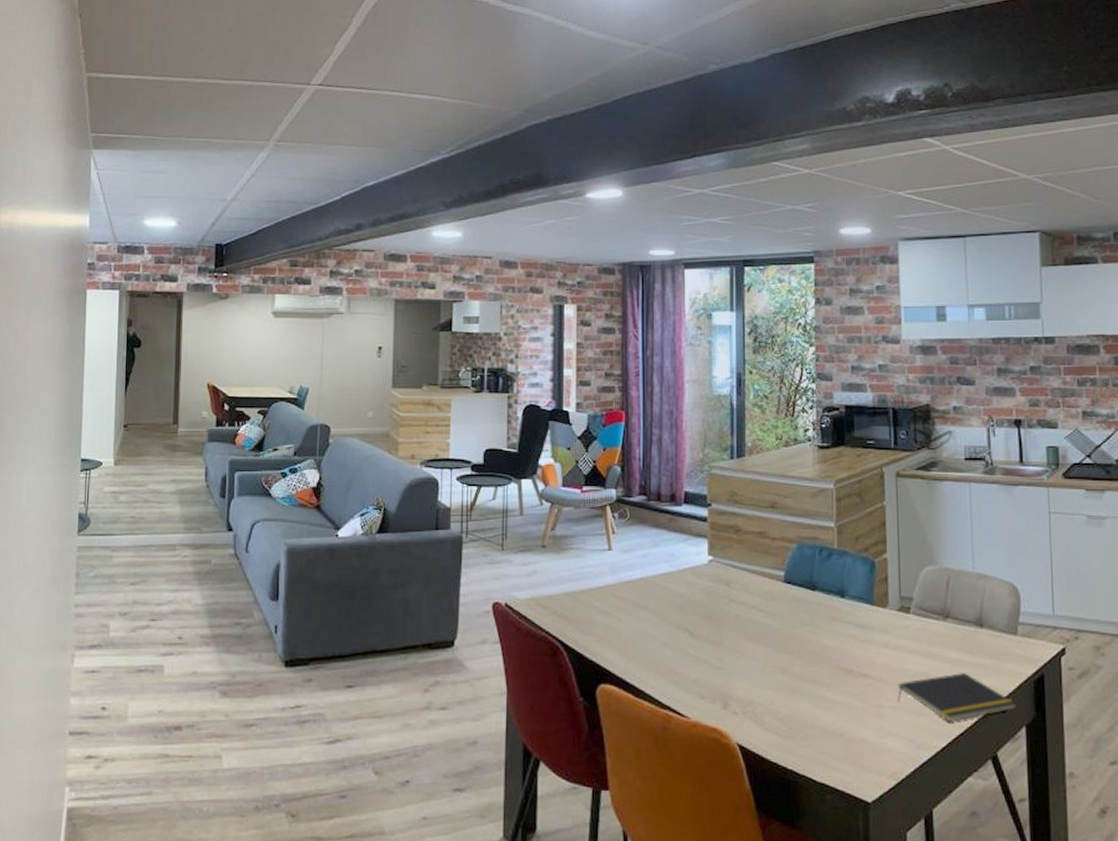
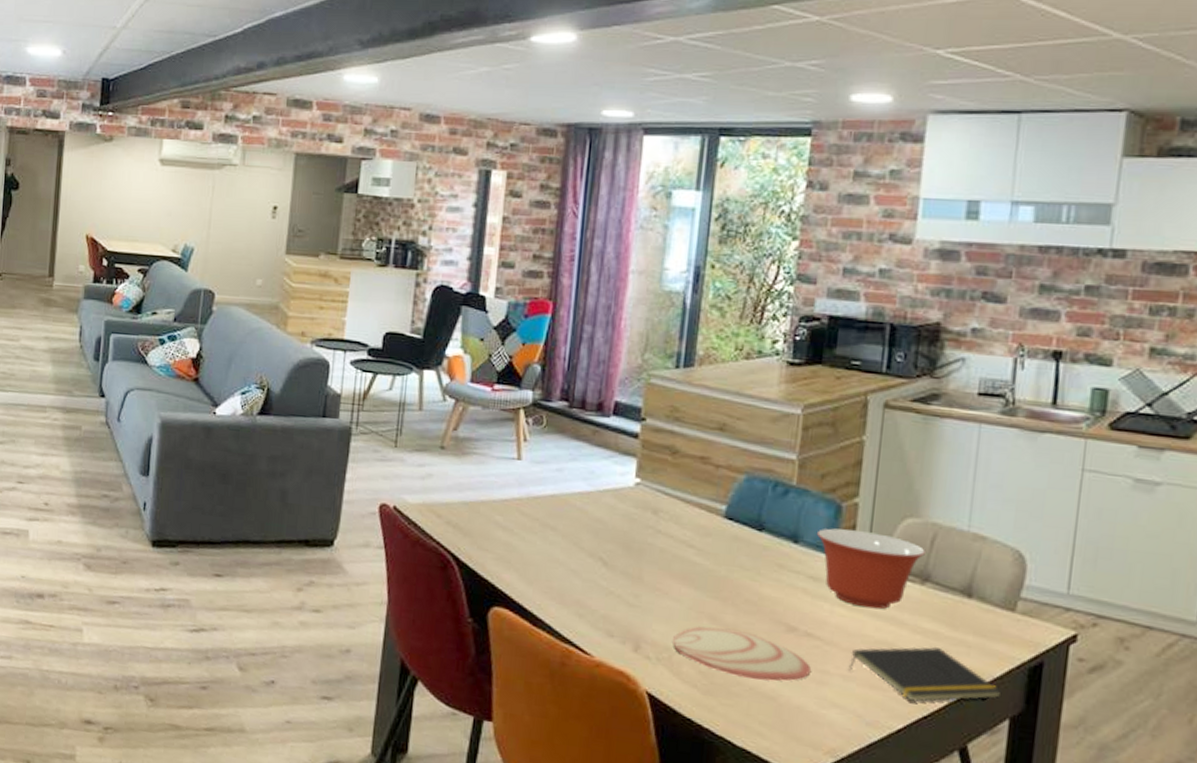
plate: none [754,678,868,720] -> present [673,626,811,681]
mixing bowl: none [858,581,943,646] -> present [816,528,926,609]

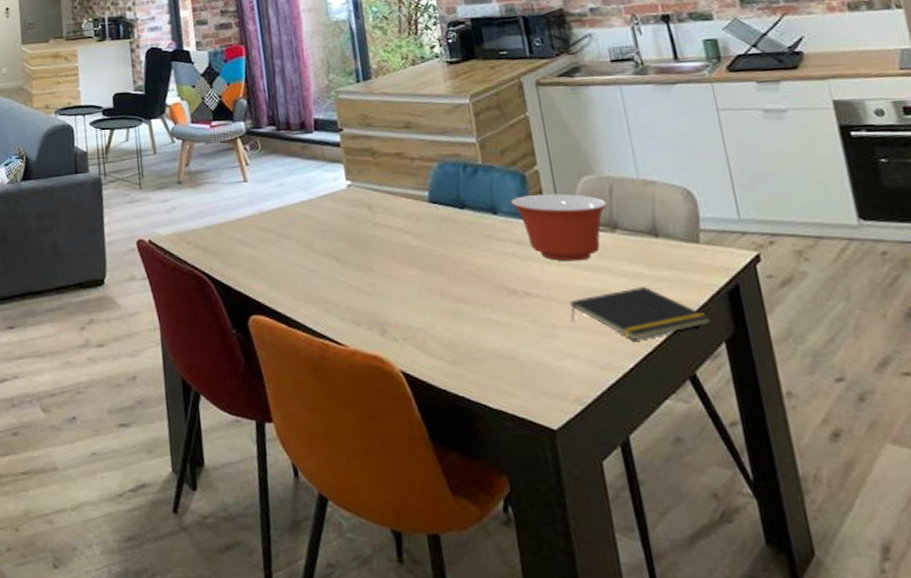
plate: present [673,626,811,681] -> none [412,300,539,343]

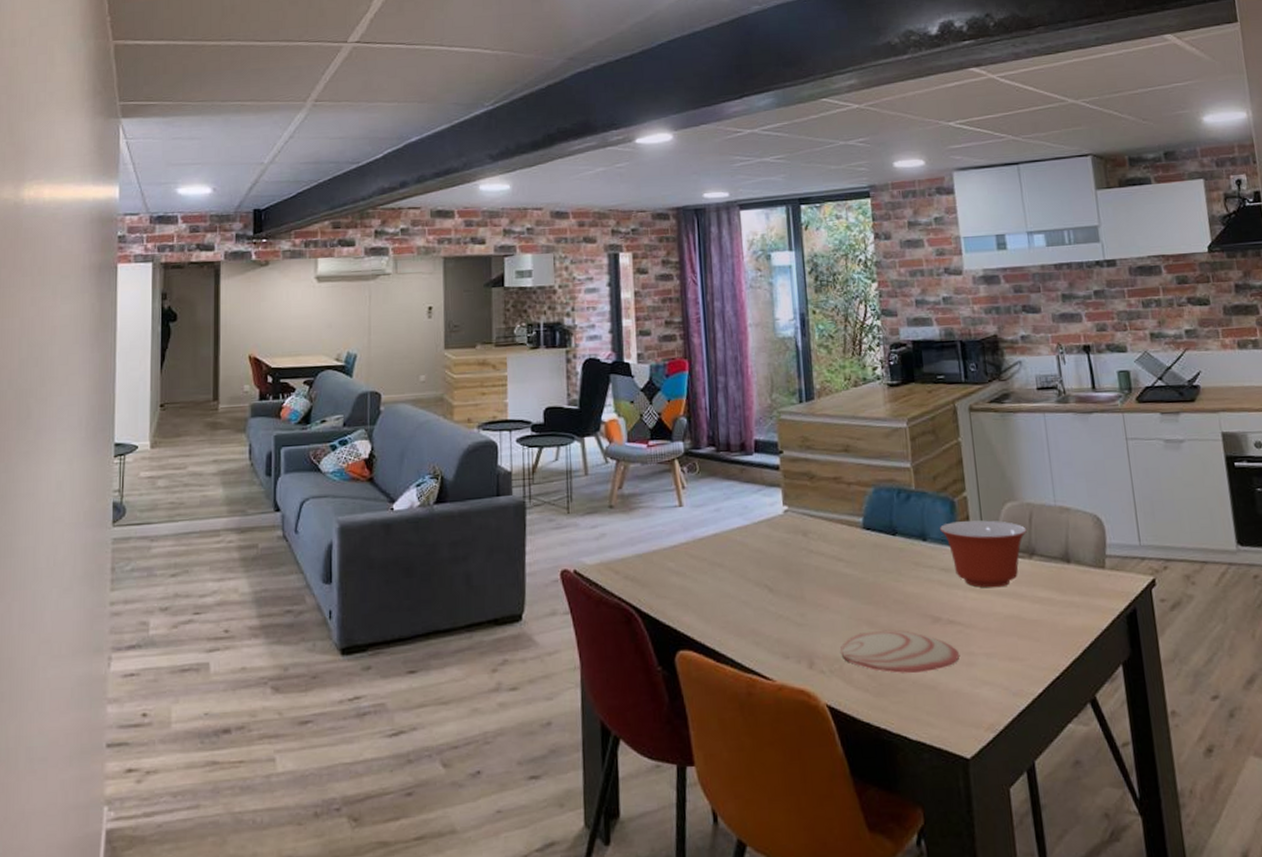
plate: none [412,300,539,343] -> present [840,629,959,673]
notepad: present [569,286,711,340] -> none [988,611,1111,665]

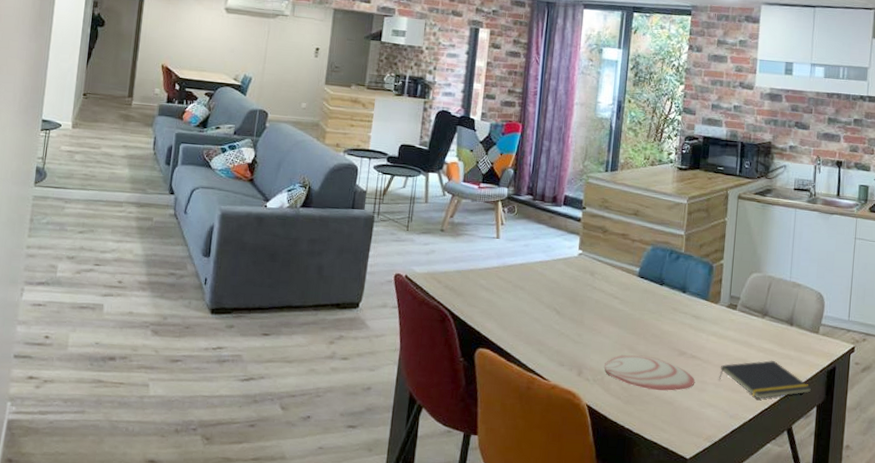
mixing bowl: present [939,520,1027,588] -> none [697,282,765,337]
notepad: none [988,611,1111,665] -> present [719,360,812,399]

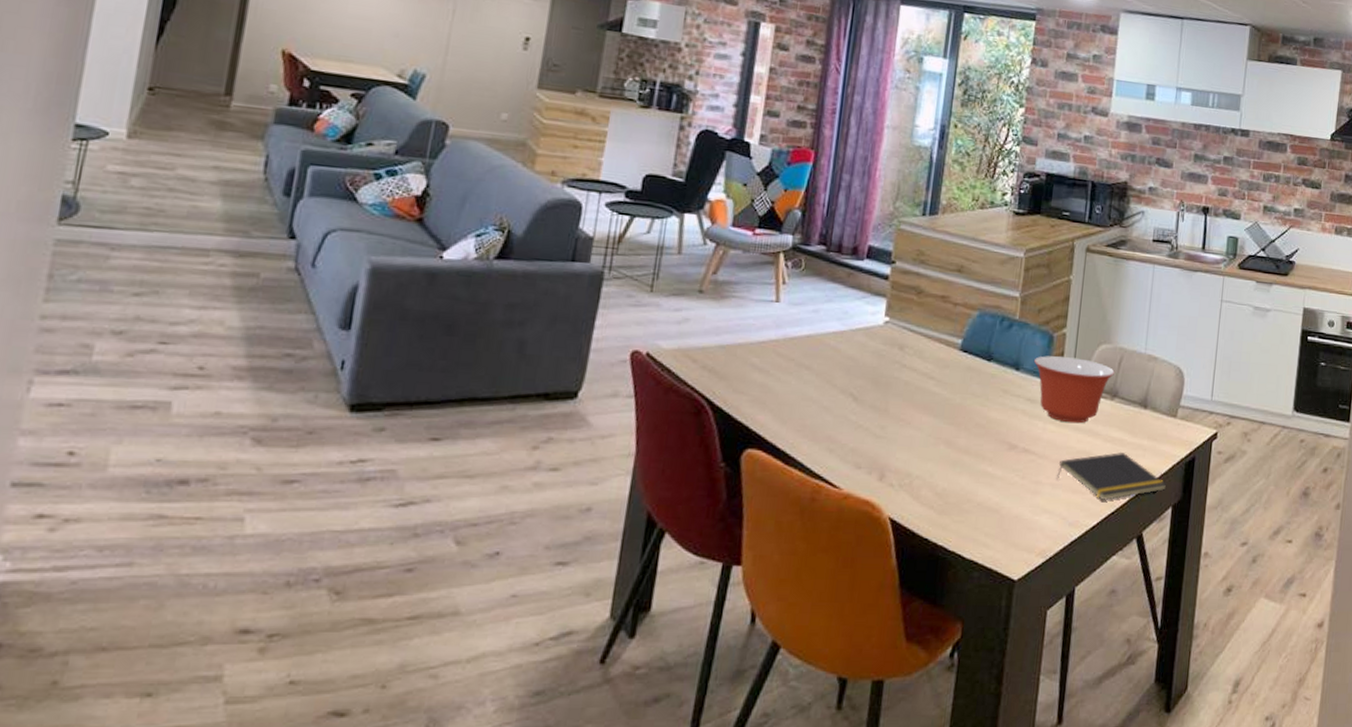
plate: present [604,355,695,391] -> none [913,451,1027,495]
mixing bowl: none [697,282,765,337] -> present [1033,356,1115,424]

